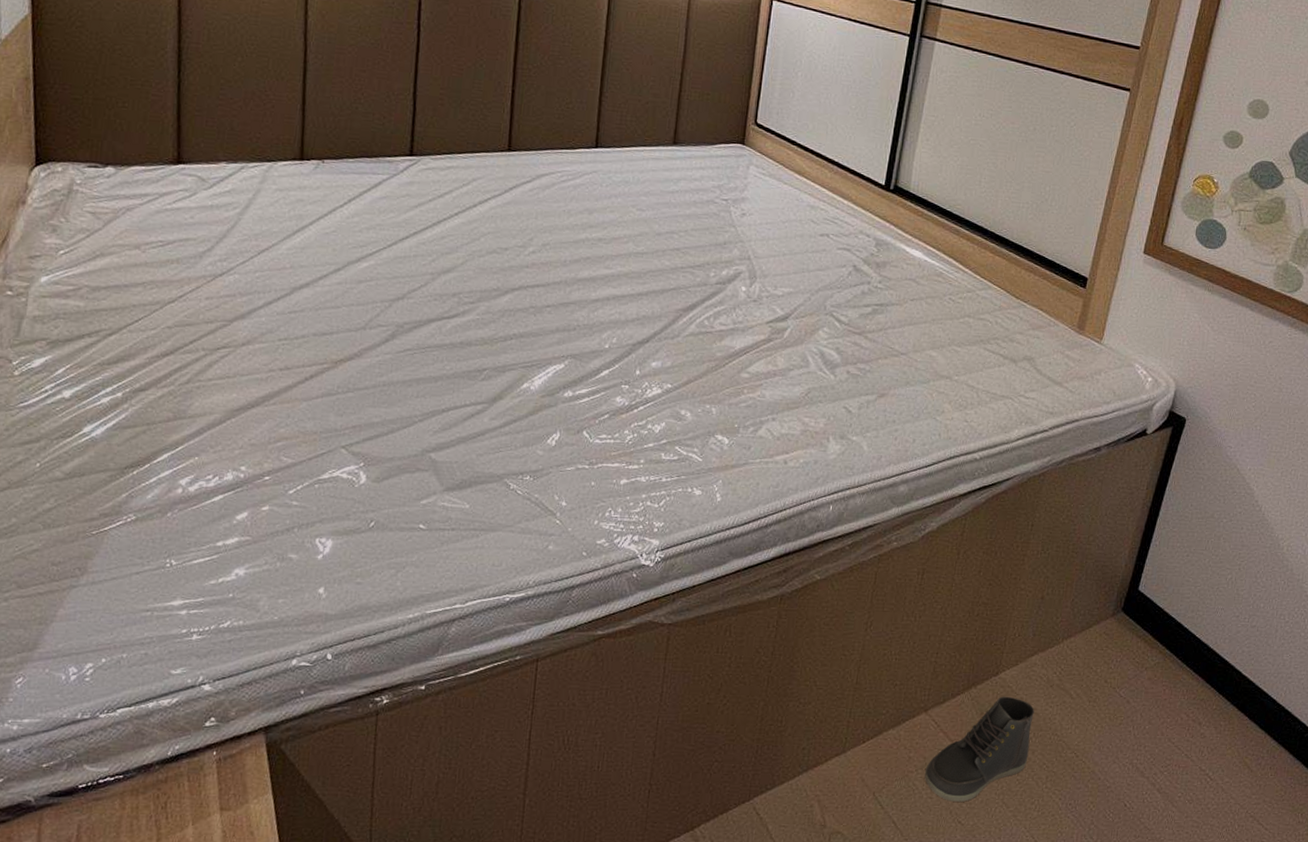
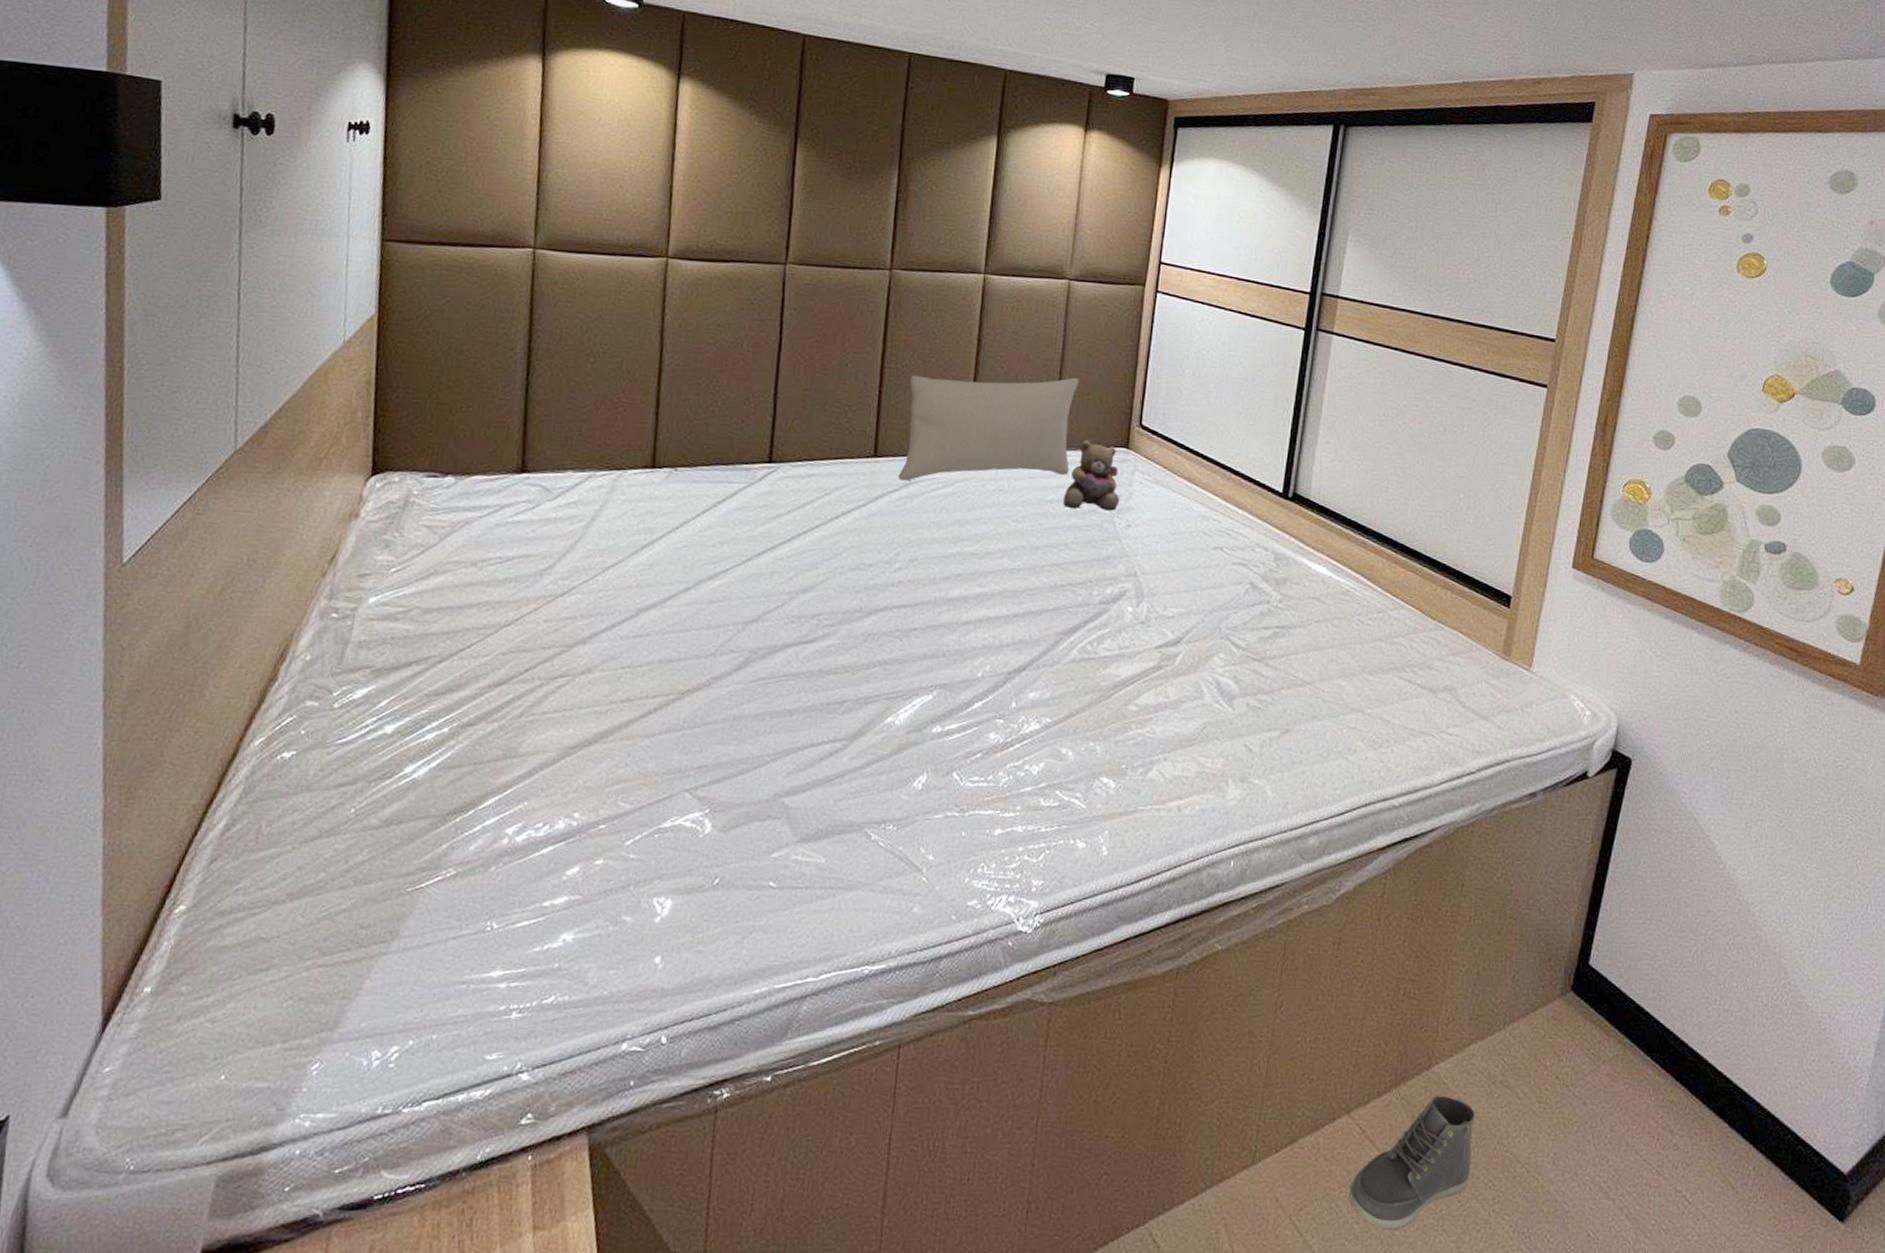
pillow: none [530,75,699,173] -> present [897,375,1079,481]
teddy bear: none [684,136,736,201] -> present [1063,439,1120,511]

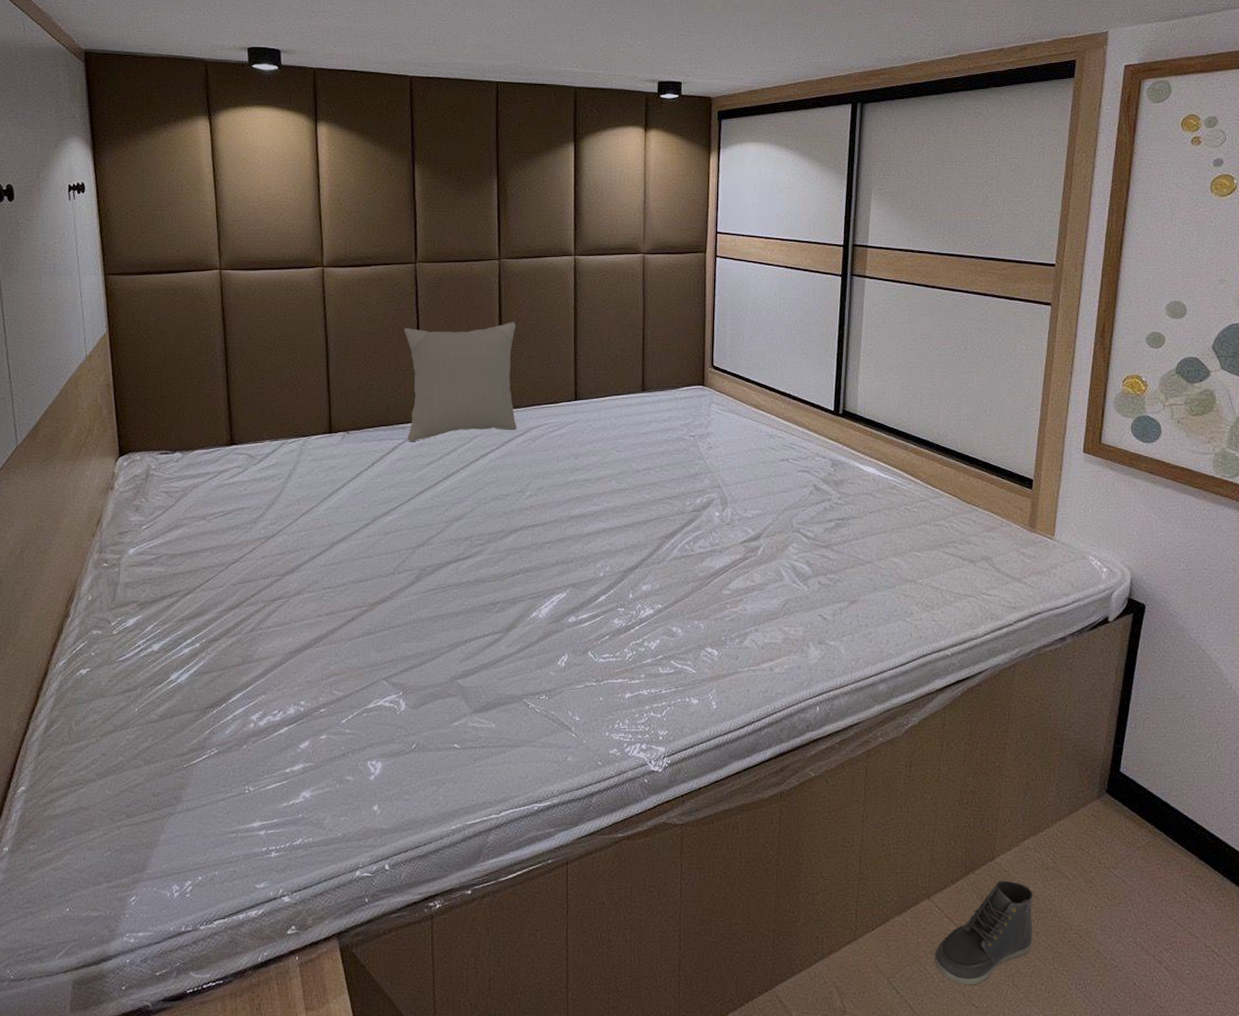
pillow: none [751,343,903,488] -> present [404,322,517,442]
pillow: present [897,375,1079,481] -> none [521,332,659,427]
teddy bear: present [1063,439,1120,511] -> none [656,381,701,437]

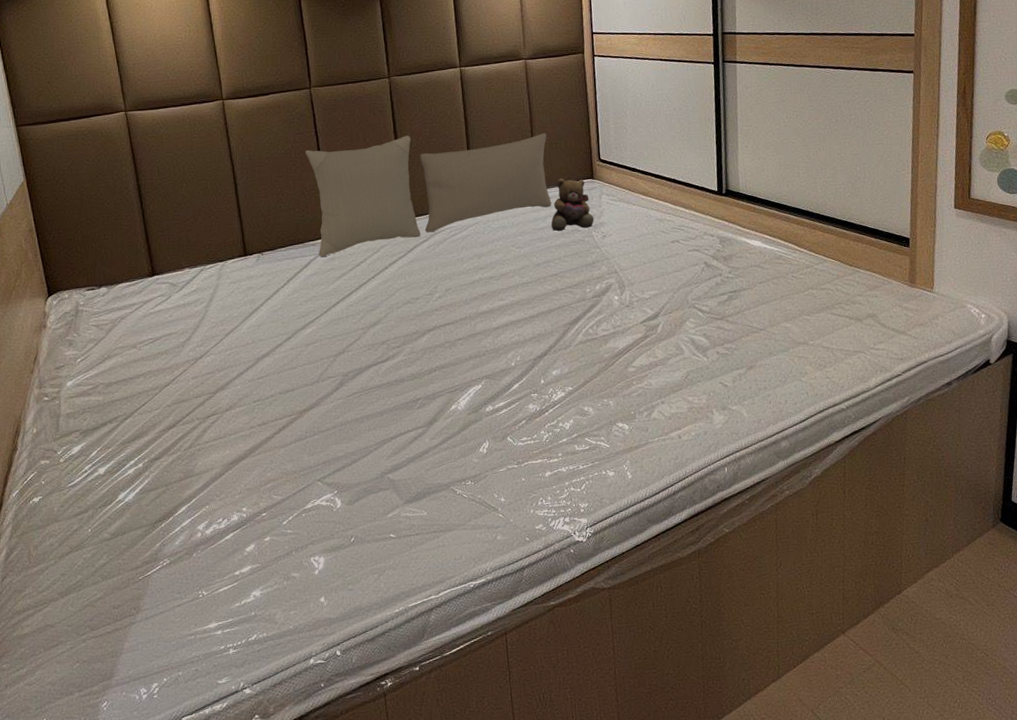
pillow: none [521,332,659,427] -> present [419,133,552,233]
teddy bear: none [656,381,701,437] -> present [551,177,594,231]
sneaker: present [935,880,1033,985] -> none [853,610,943,710]

